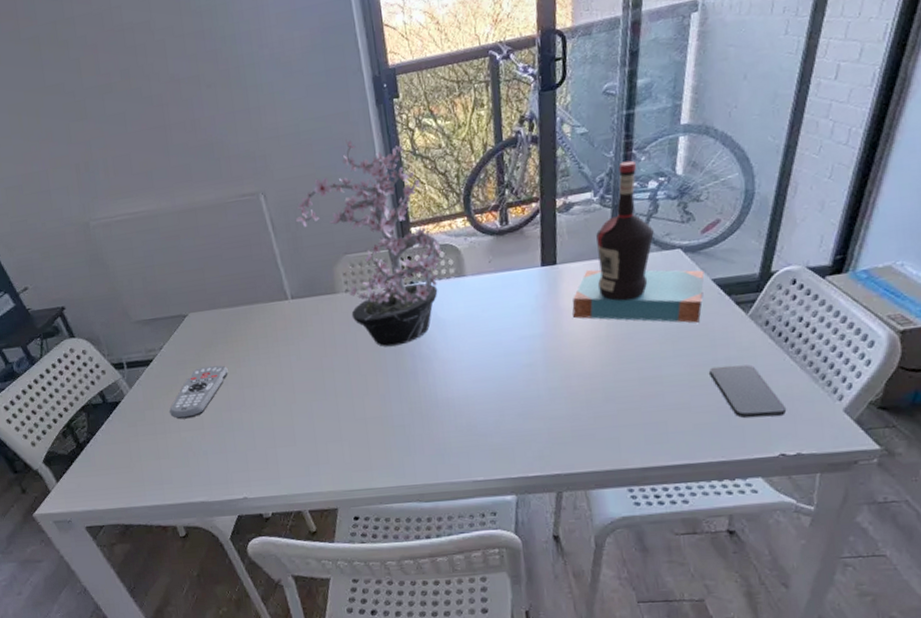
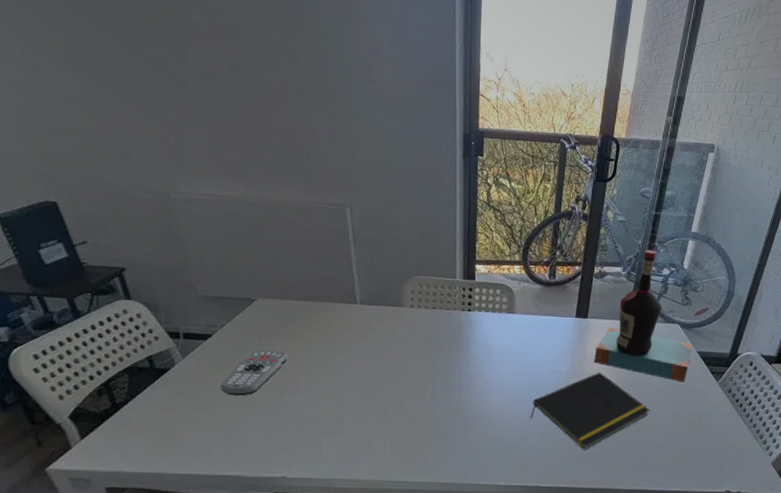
potted plant: present [295,138,442,347] -> none [375,177,499,361]
notepad: none [503,328,657,426] -> present [530,372,650,450]
smartphone: present [709,364,787,418] -> none [686,418,735,461]

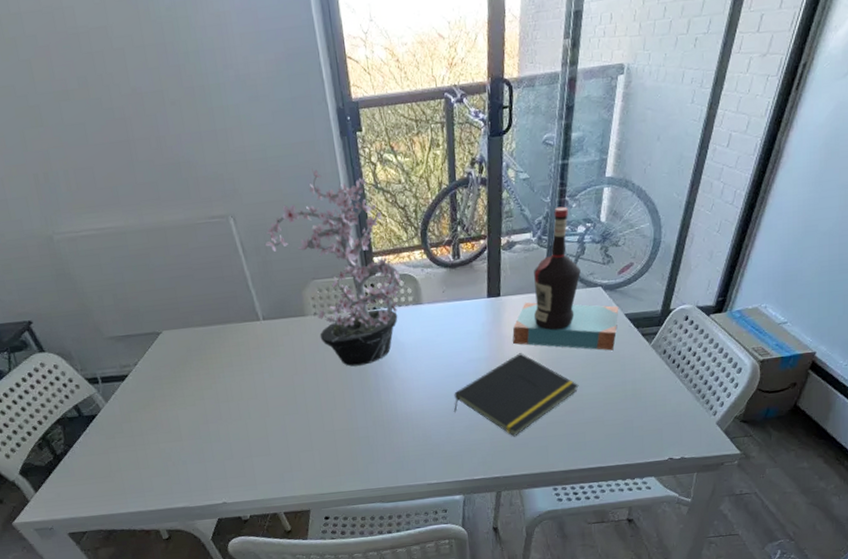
remote control: present [221,350,288,396] -> none [147,381,204,432]
potted plant: none [375,177,499,361] -> present [264,167,402,367]

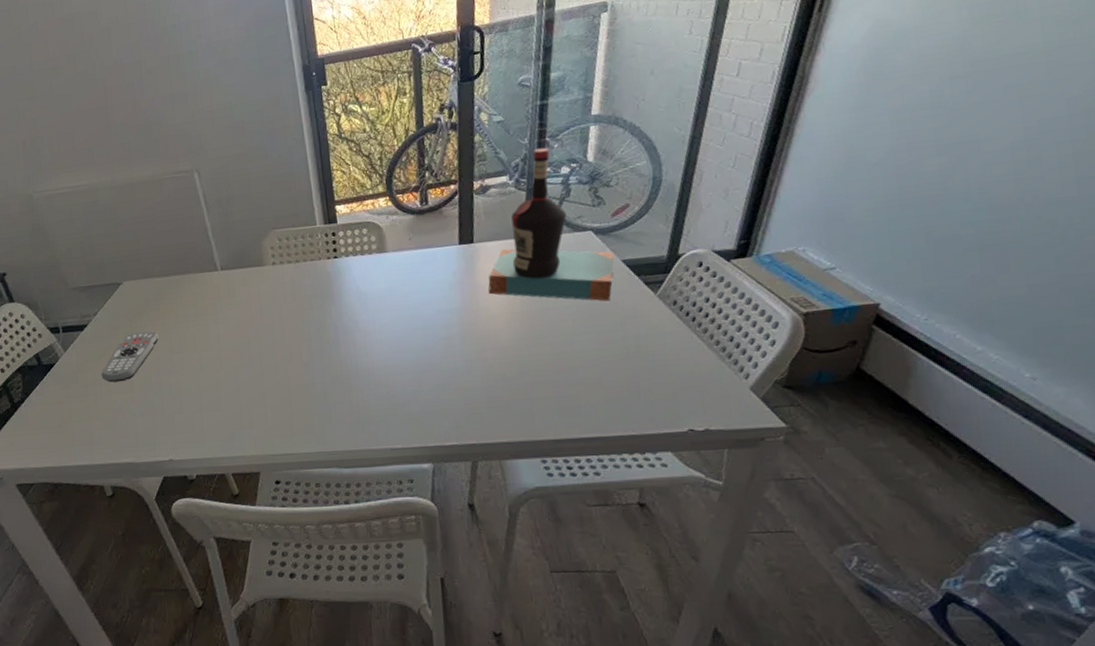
remote control: none [147,381,204,432] -> present [101,331,159,383]
potted plant: present [264,167,402,367] -> none [226,121,365,318]
notepad: present [453,353,579,437] -> none [421,304,569,398]

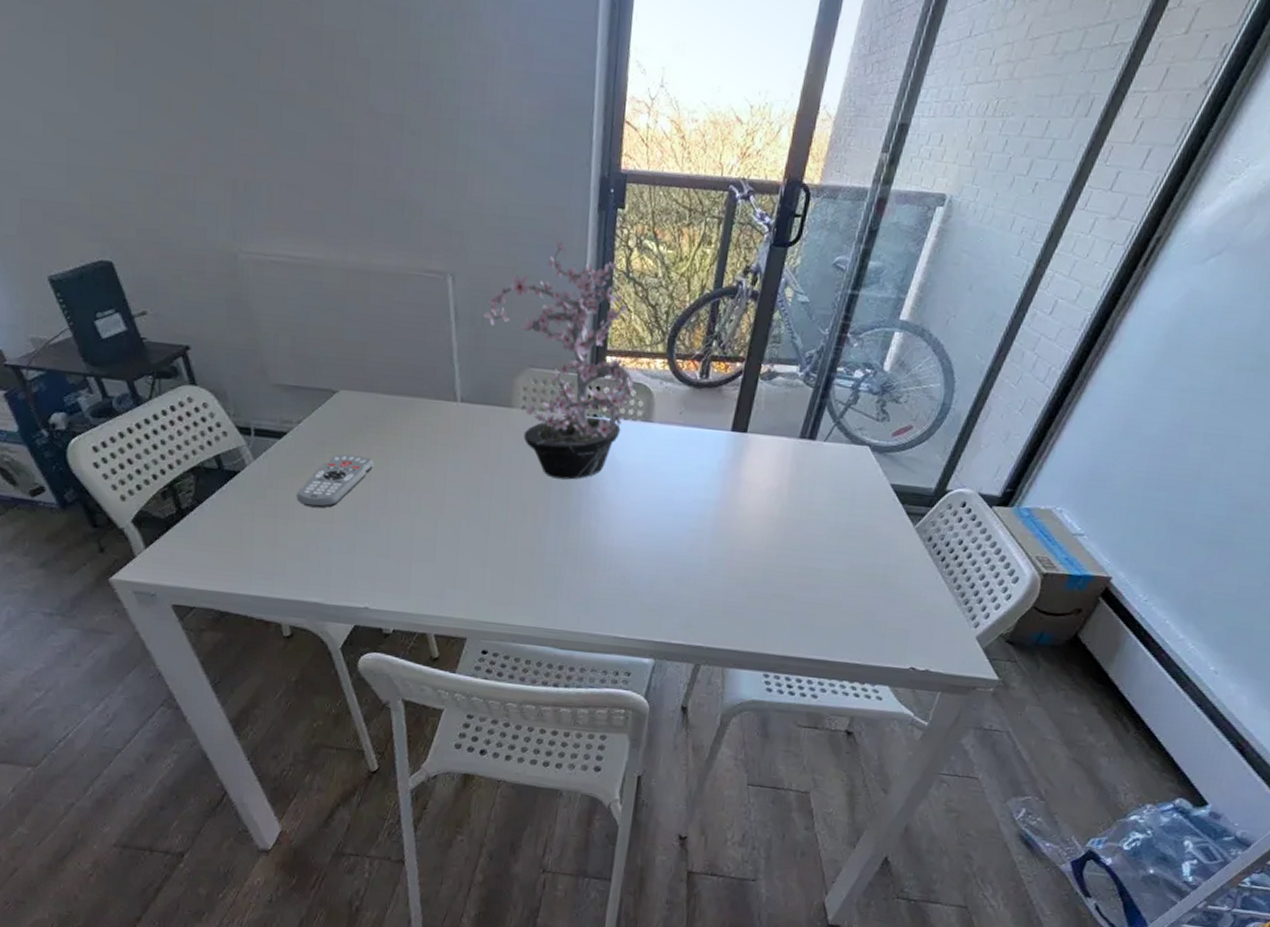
potted plant: none [226,121,365,318] -> present [482,237,634,480]
bottle: present [488,147,615,302] -> none [751,342,886,524]

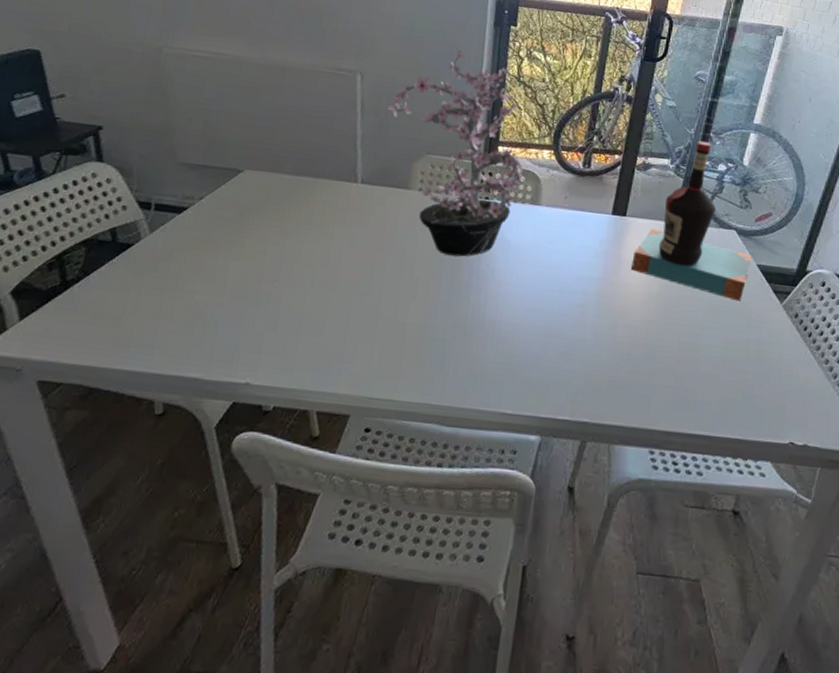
remote control: present [296,454,373,509] -> none [188,229,271,282]
bottle: none [751,342,886,524] -> present [631,140,752,302]

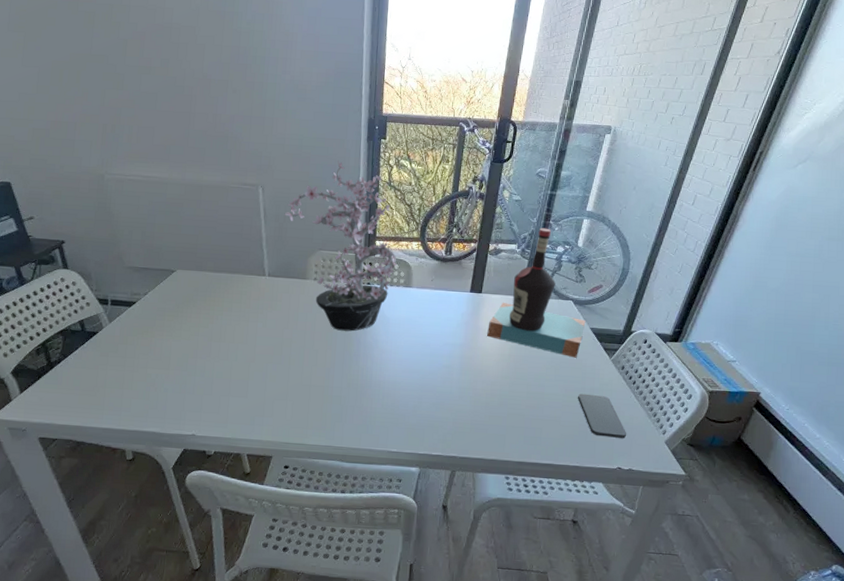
smartphone: none [741,346,801,405] -> present [578,393,627,438]

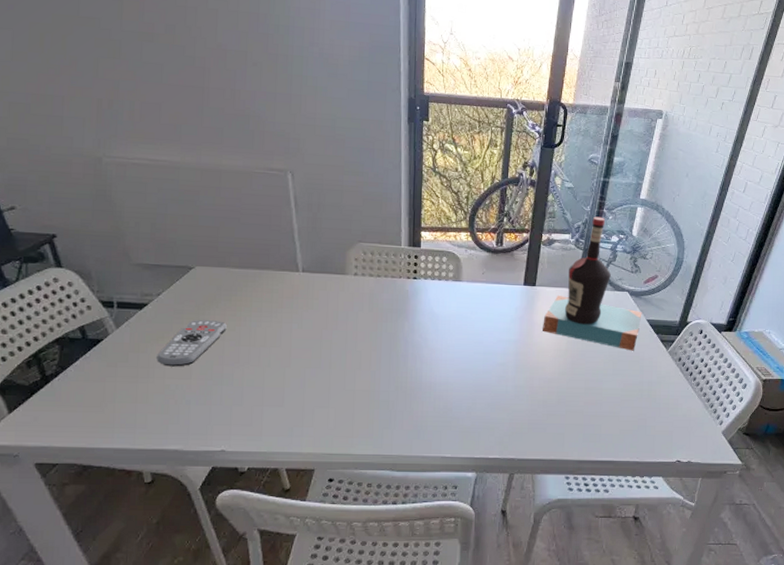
remote control: none [141,317,201,359] -> present [157,320,227,367]
potted plant: present [284,159,397,331] -> none [318,143,445,330]
smartphone: present [578,393,627,438] -> none [636,387,685,431]

